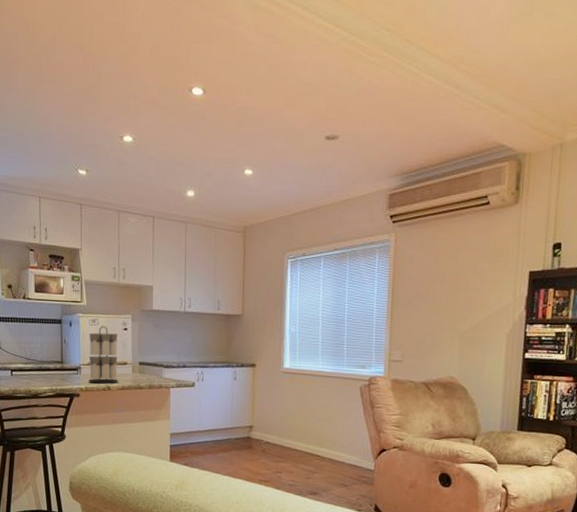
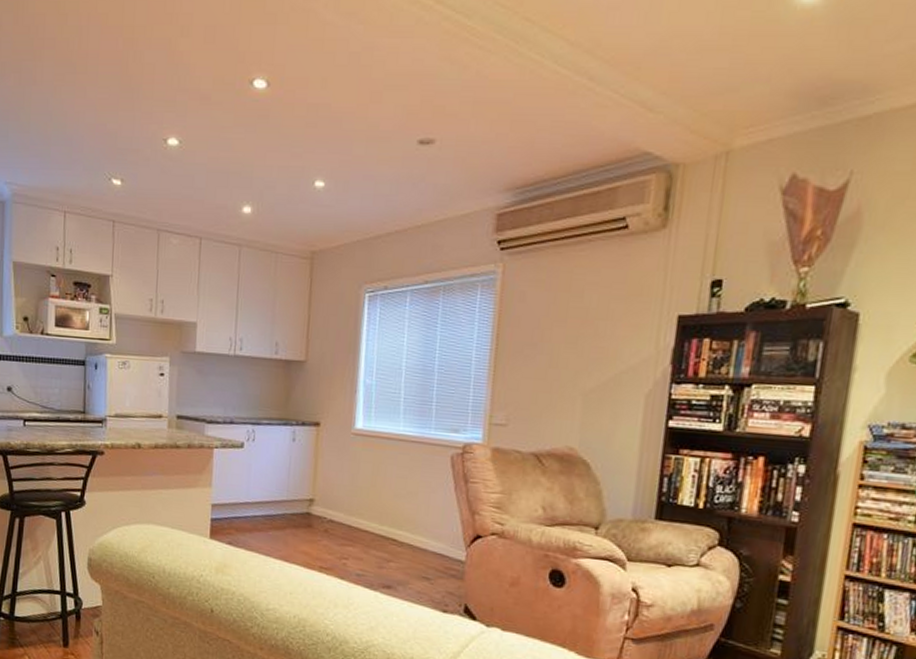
spice rack: present [88,326,118,384] -> none [114,370,152,441]

